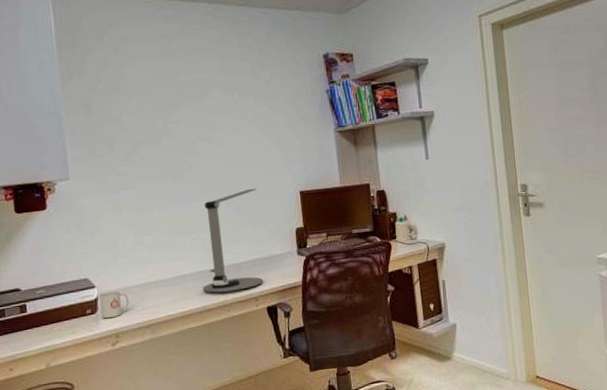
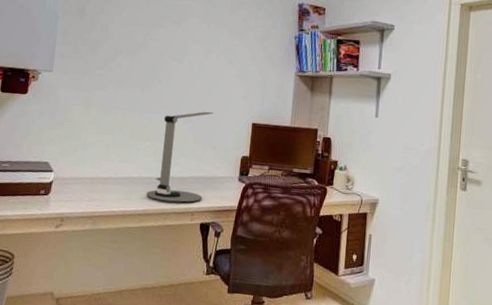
mug: present [99,291,129,319] -> none [52,178,80,203]

